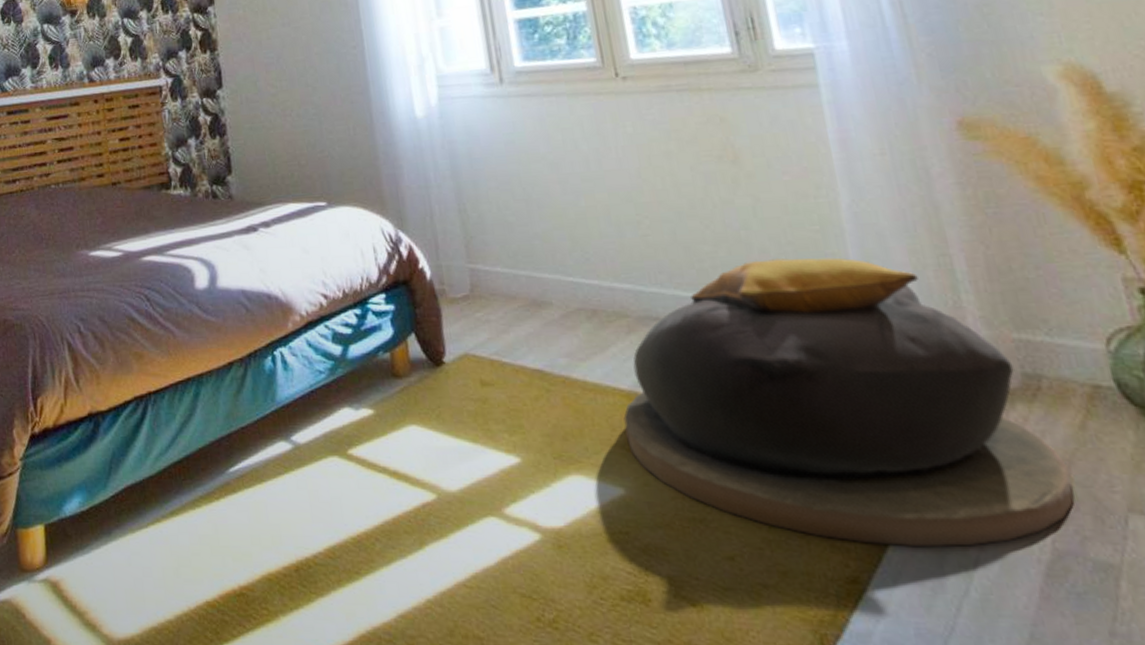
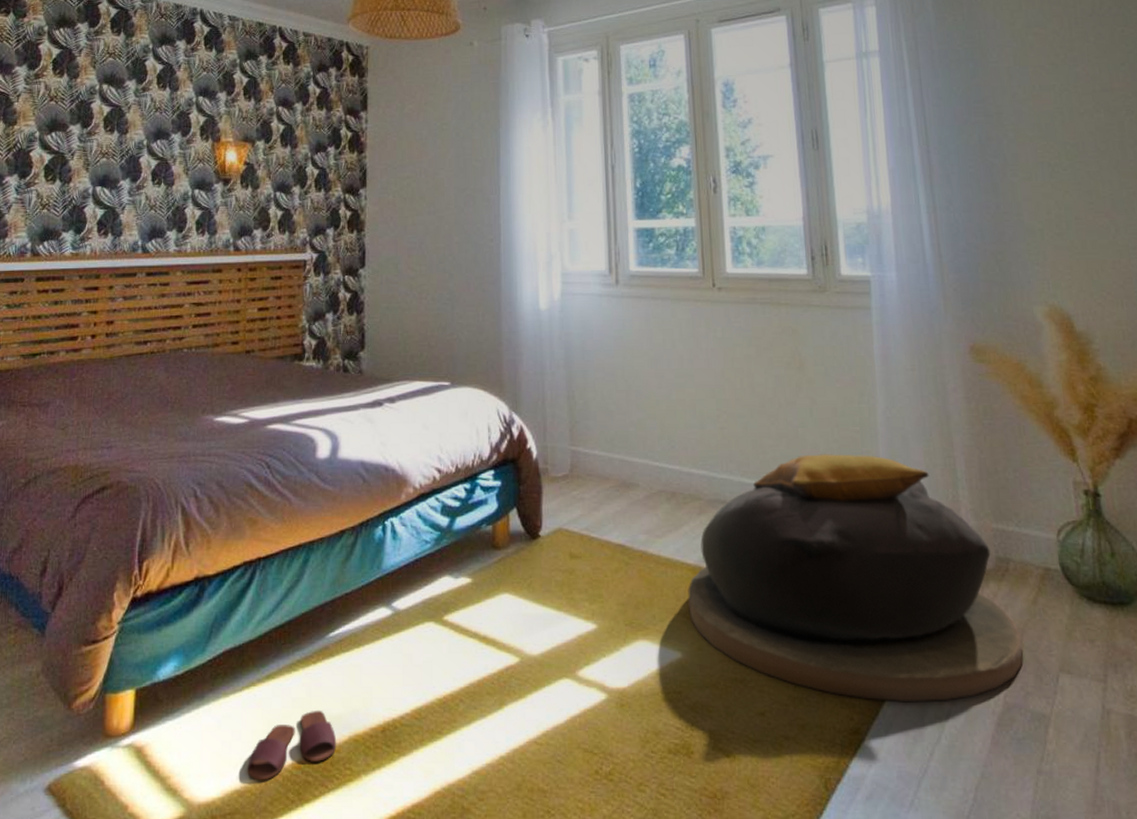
slippers: none [162,547,251,619] -> present [247,710,337,781]

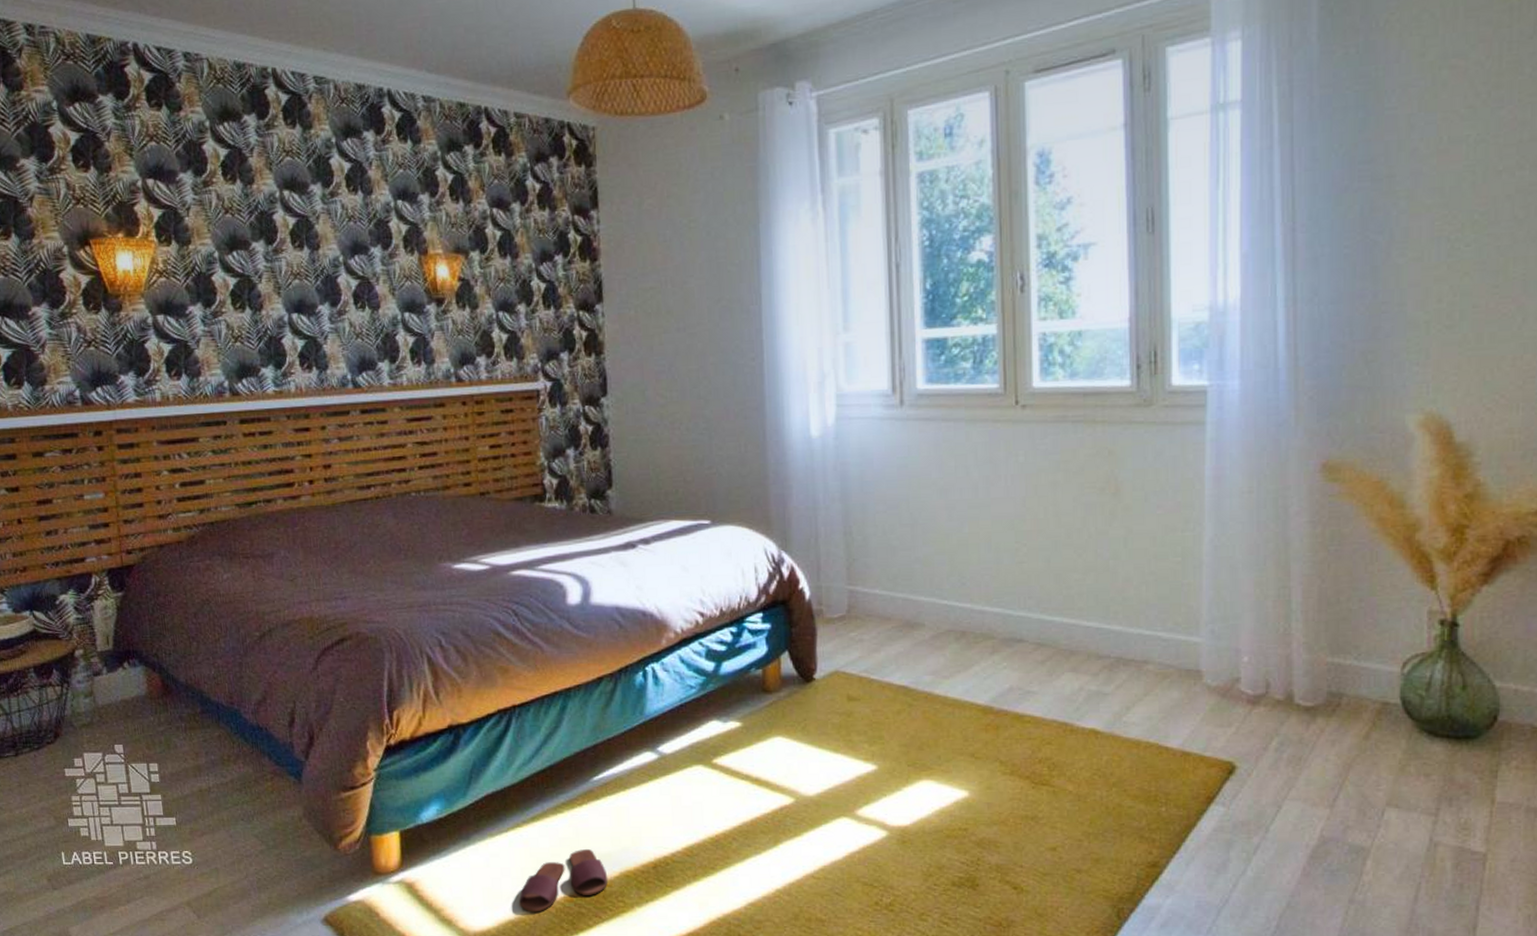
beanbag: present [688,453,1024,703] -> none [977,586,1348,837]

